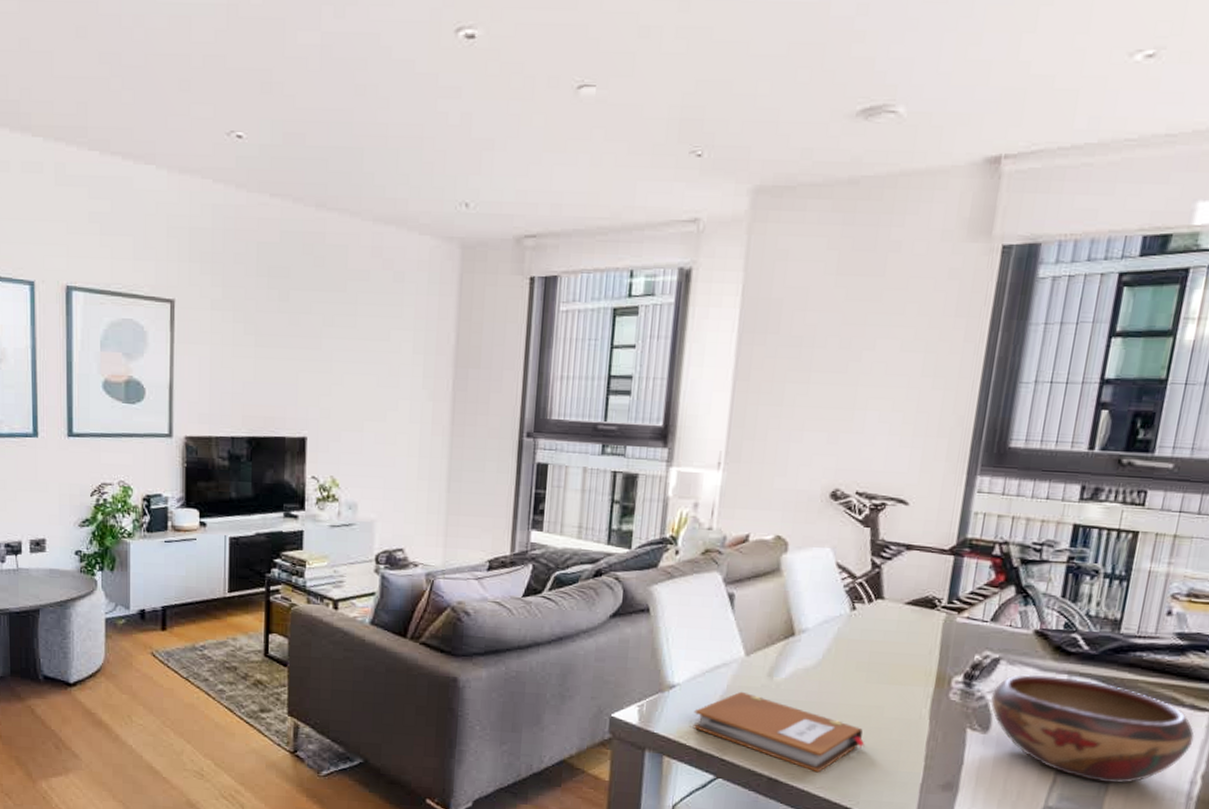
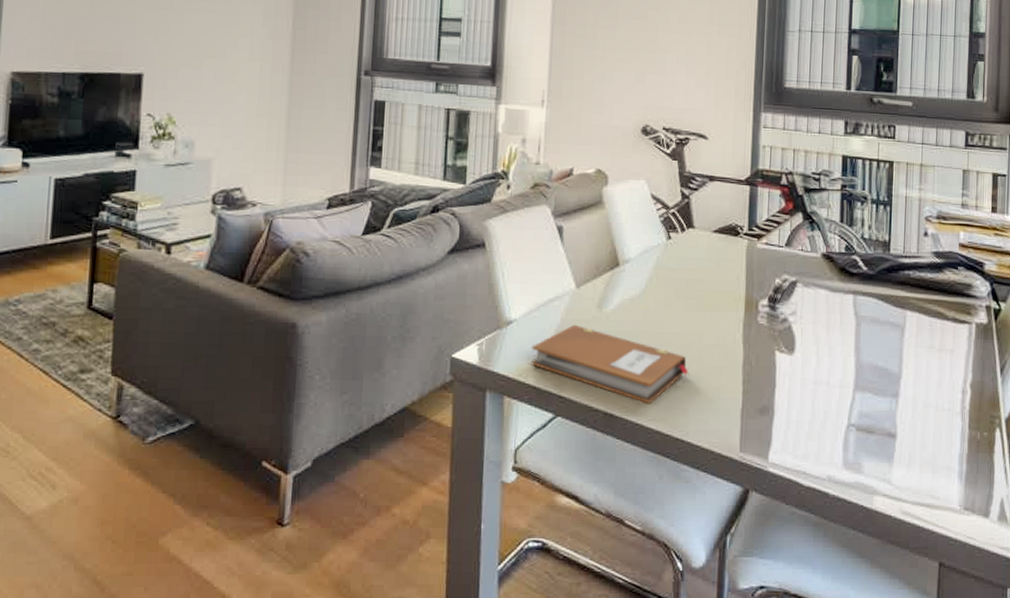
decorative bowl: present [991,674,1195,784] -> none [793,295,960,398]

